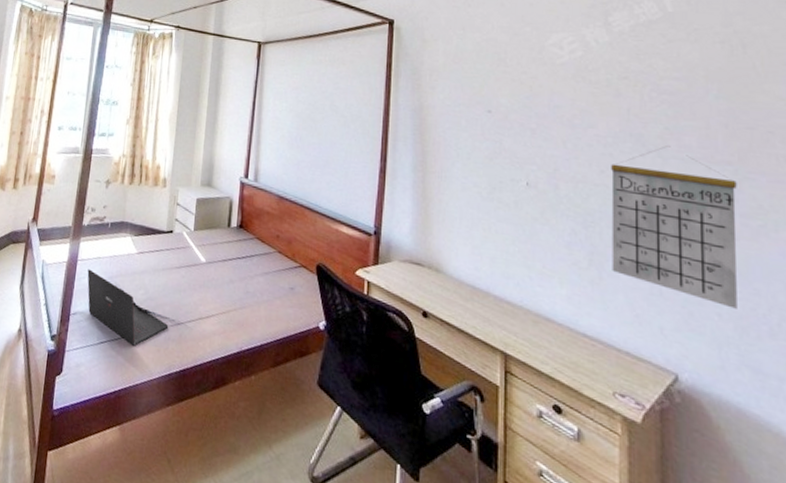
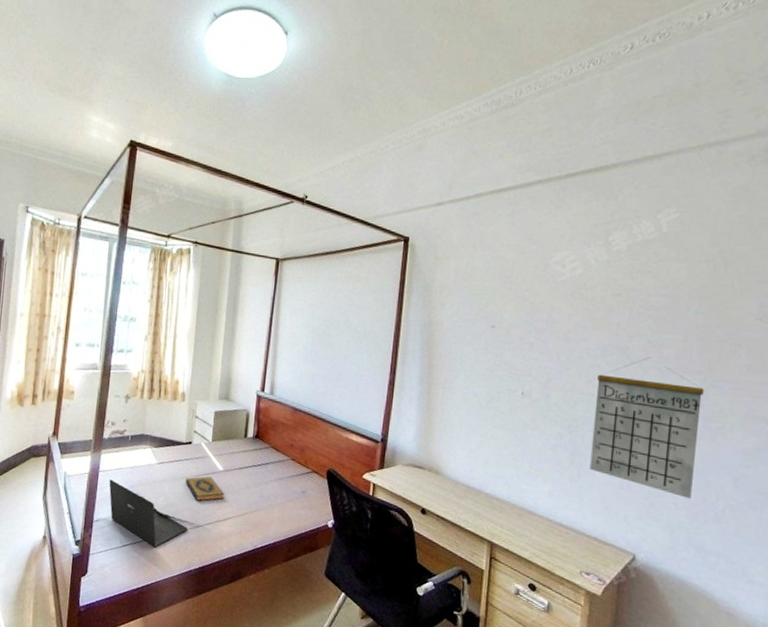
hardback book: none [166,268,207,296] -> present [185,476,225,501]

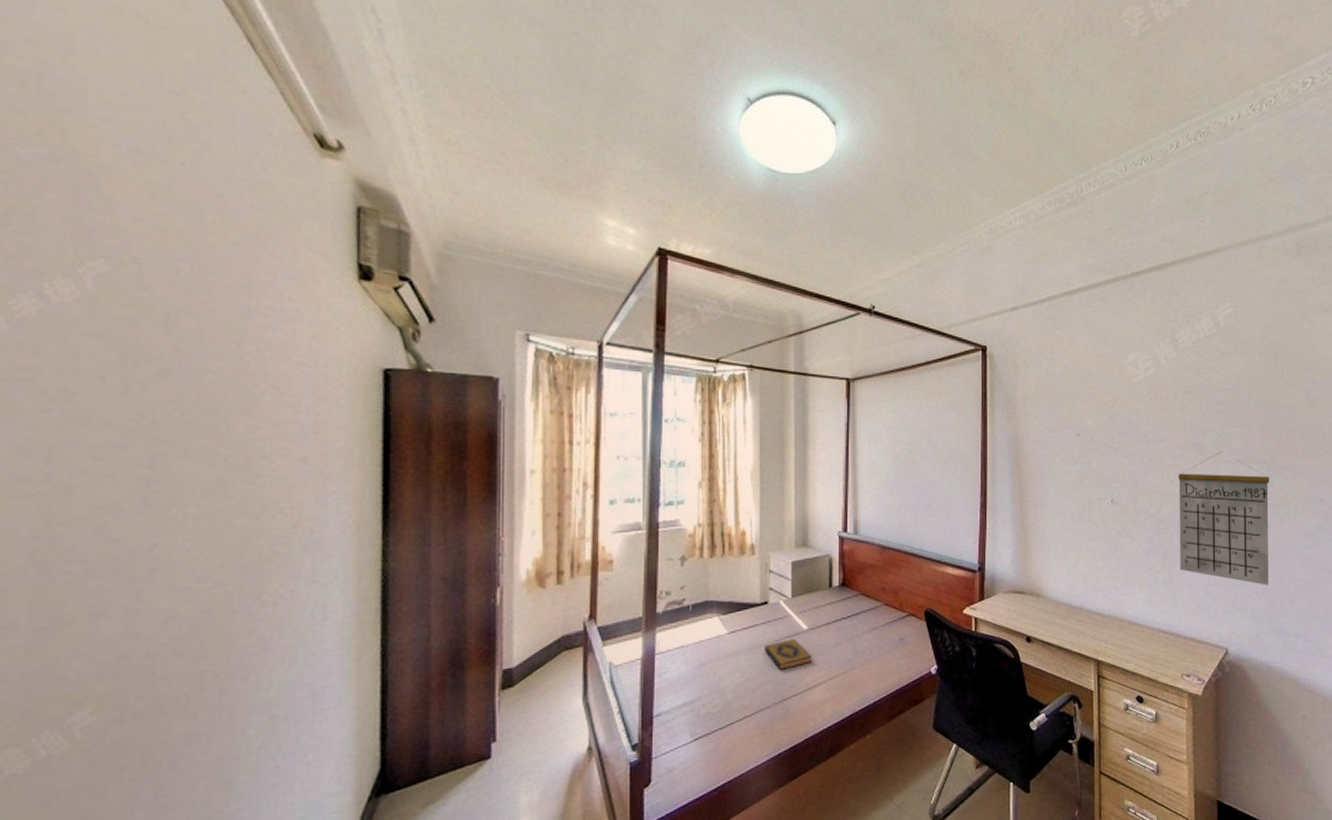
laptop: present [109,479,188,548] -> none [669,662,773,735]

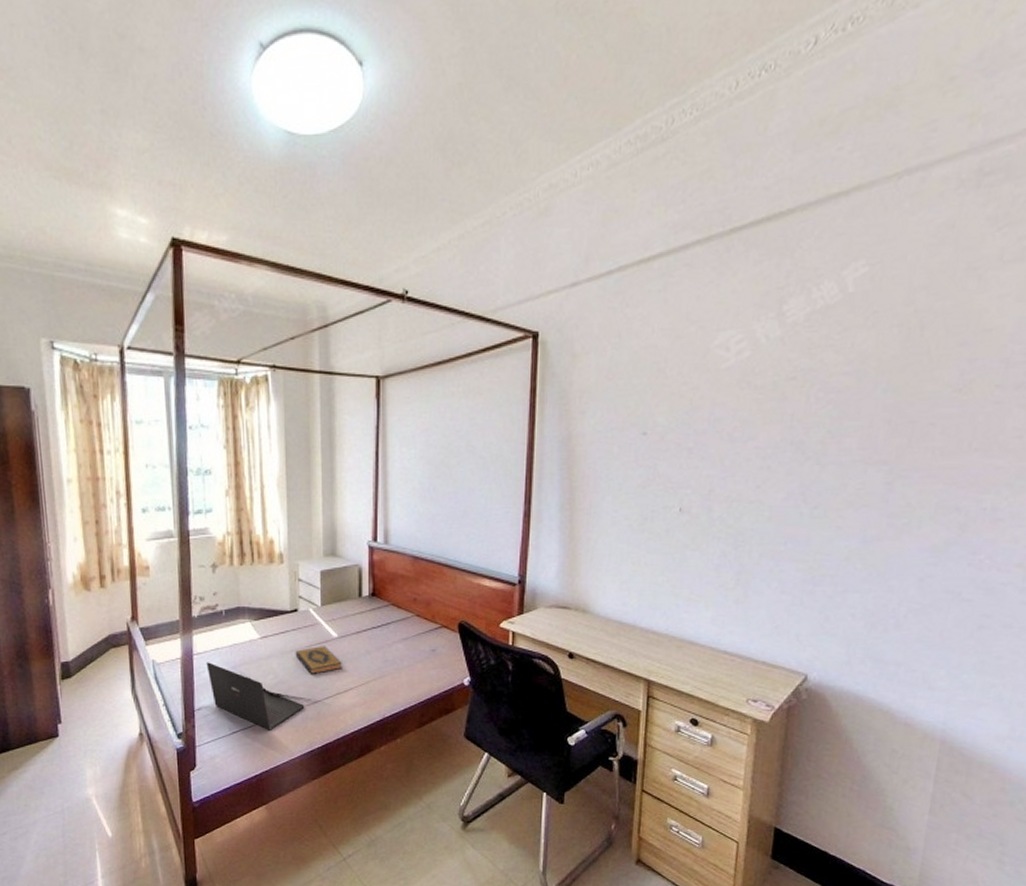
laptop: none [669,662,773,735] -> present [206,662,305,730]
calendar: present [1178,452,1270,585] -> none [757,451,890,607]

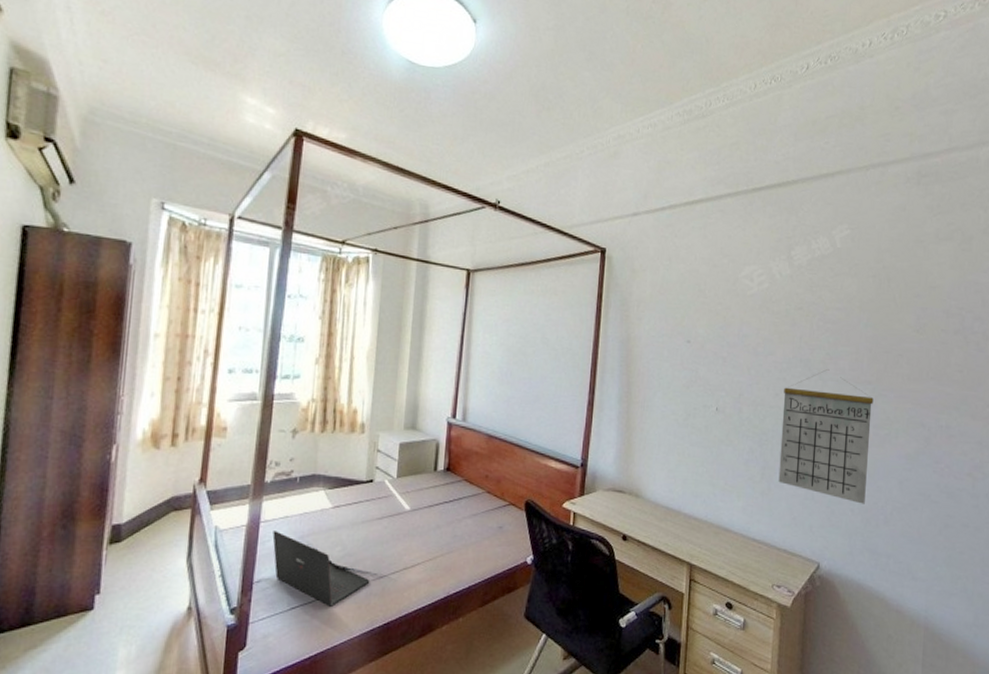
hardback book: present [295,646,342,674] -> none [366,518,412,547]
calendar: none [757,451,890,607] -> present [778,369,874,504]

